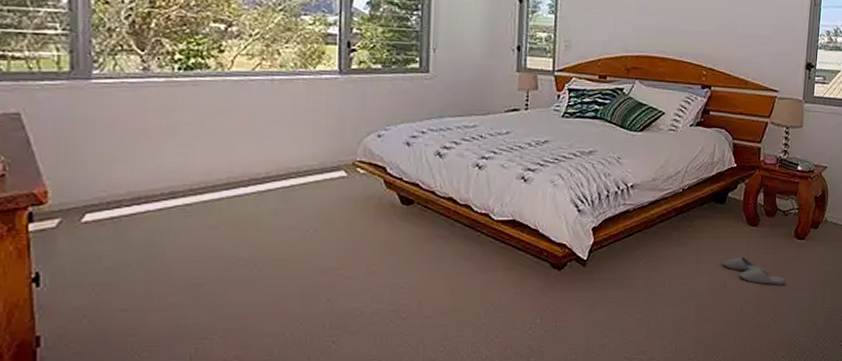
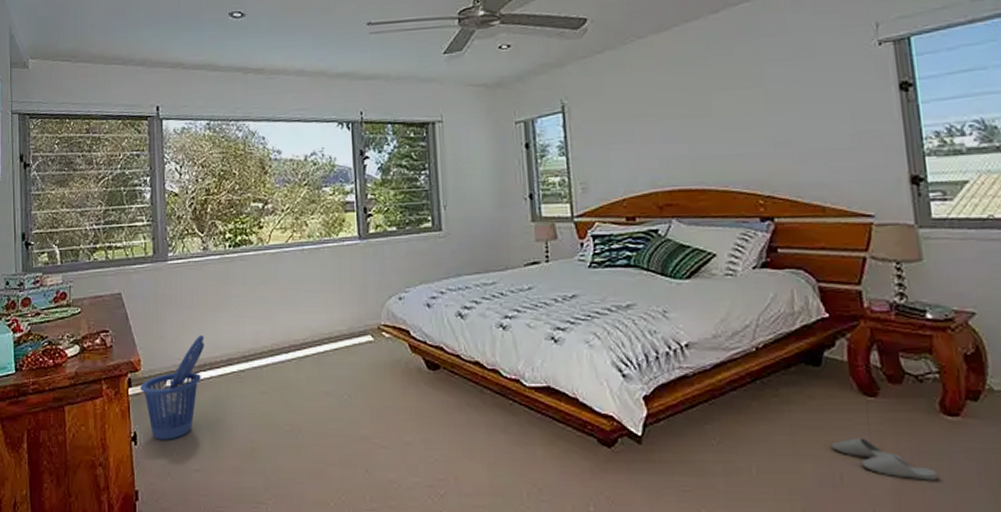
laundry basket: none [47,164,140,280] -> present [140,334,205,440]

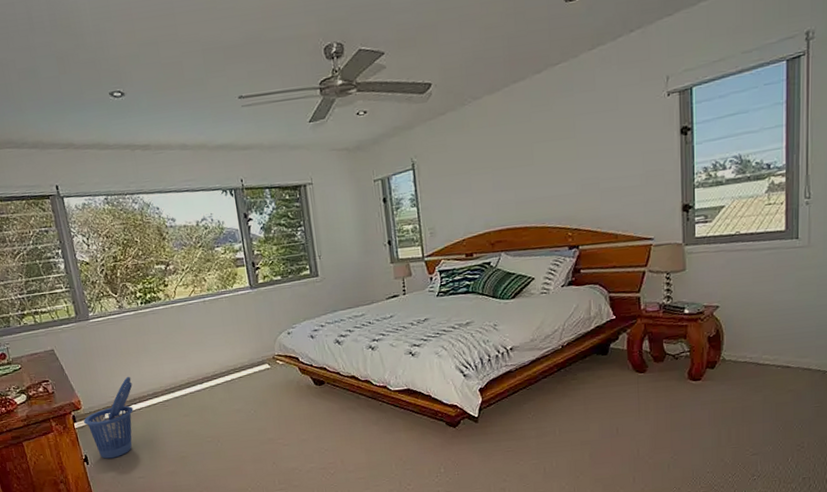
slippers: present [831,438,939,481] -> none [611,402,683,426]

